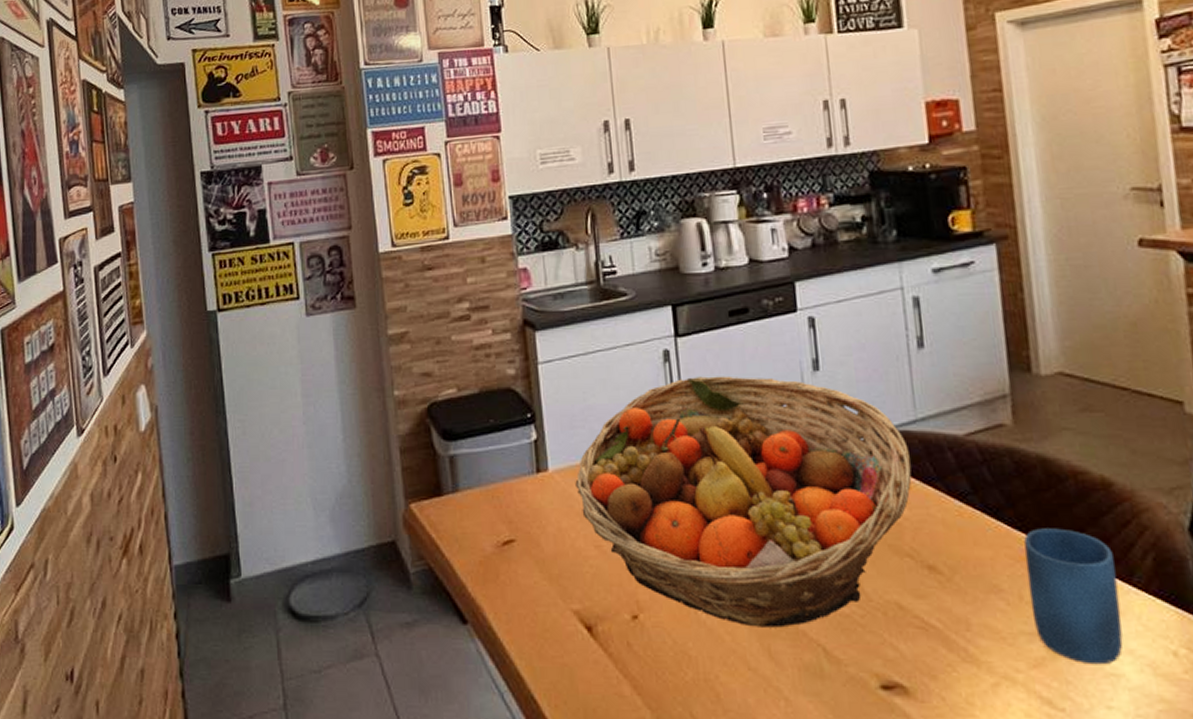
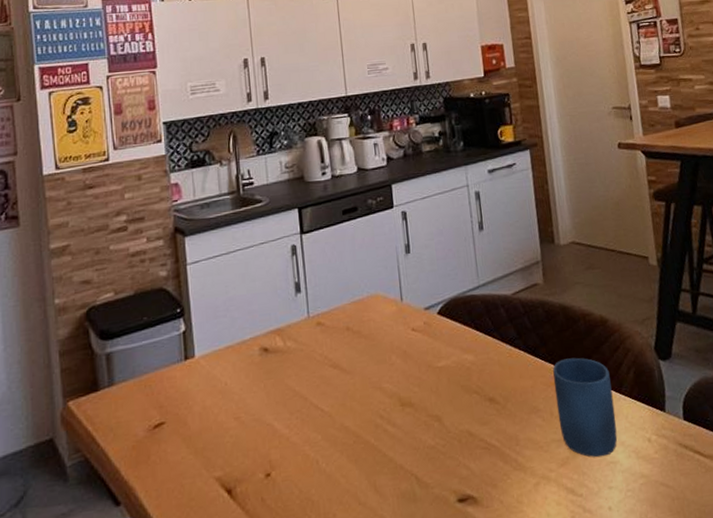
fruit basket: present [575,376,913,628] -> none [218,261,477,468]

